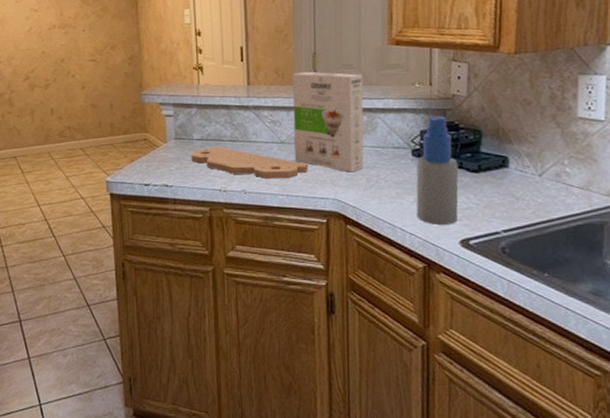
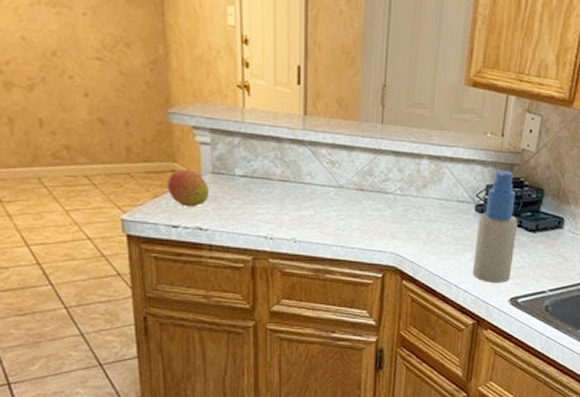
fruit: none [140,138,173,168] -> present [166,169,209,208]
cutting board: present [191,146,308,178] -> none [232,185,367,227]
cereal box: present [292,71,364,173] -> none [352,106,434,225]

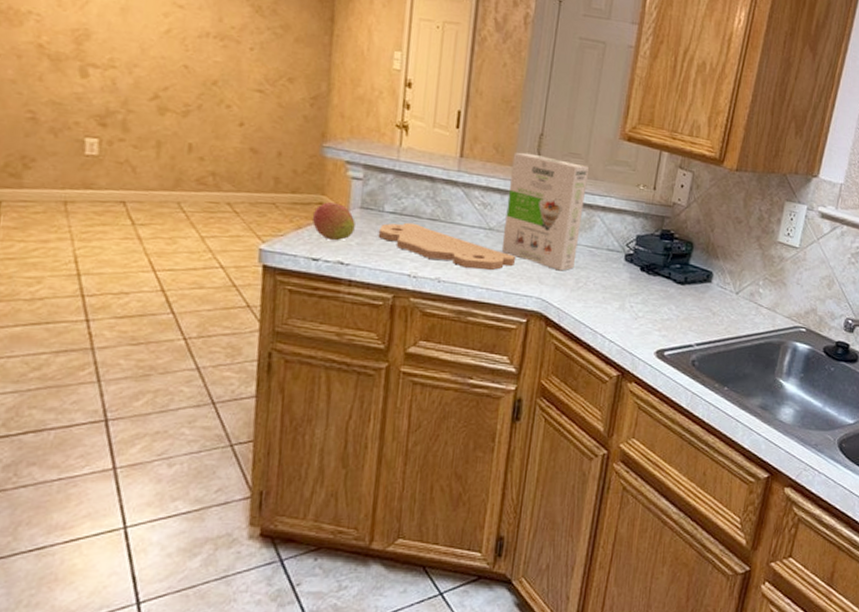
cutting board: none [232,185,367,227] -> present [378,222,515,270]
cereal box: none [352,106,434,225] -> present [501,152,589,271]
spray bottle: present [472,170,518,283] -> none [618,221,667,334]

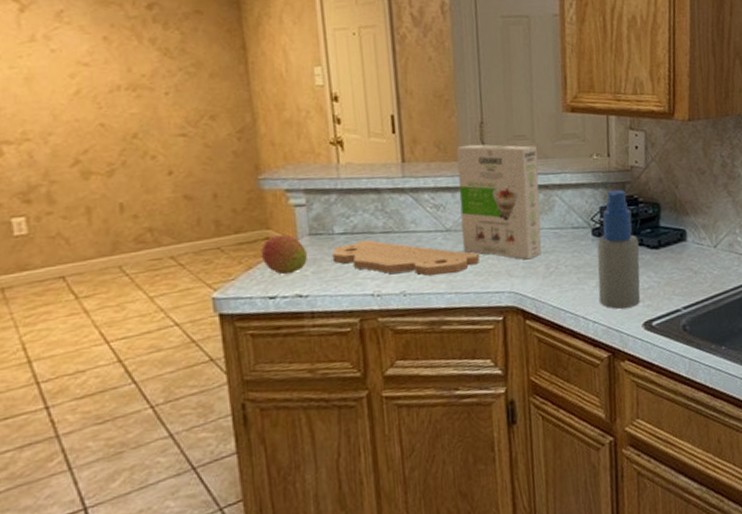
spray bottle: none [618,221,667,334] -> present [597,189,641,309]

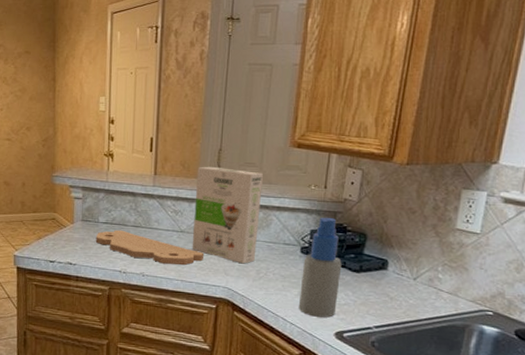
fruit: present [260,235,307,275] -> none [48,218,79,247]

